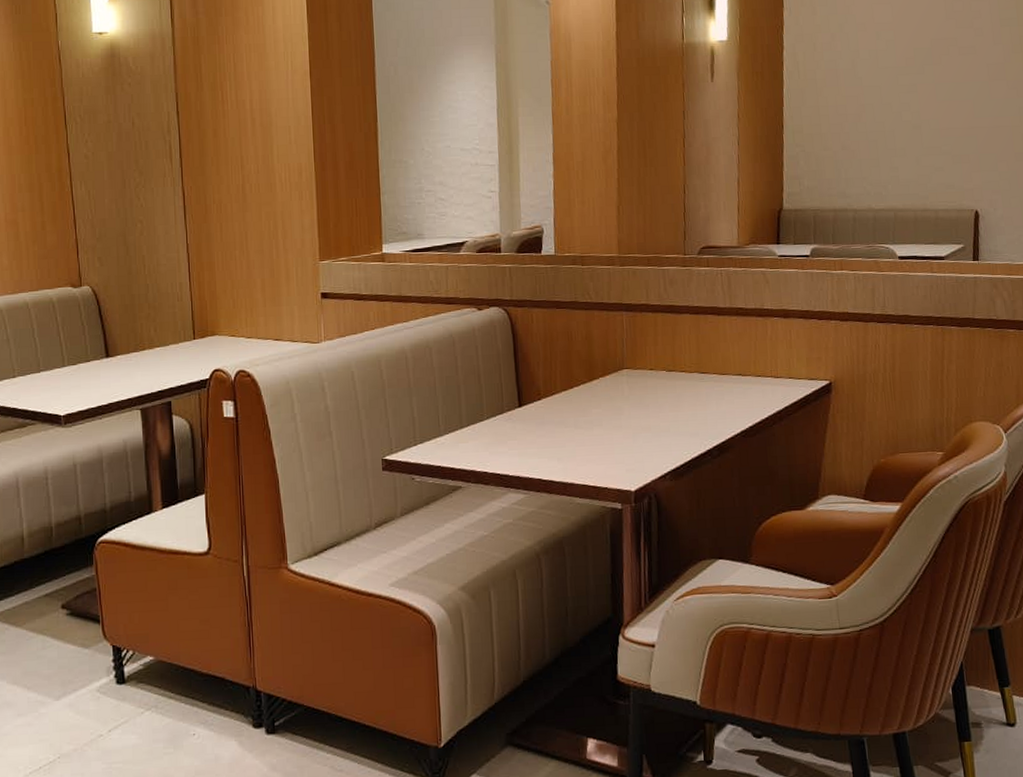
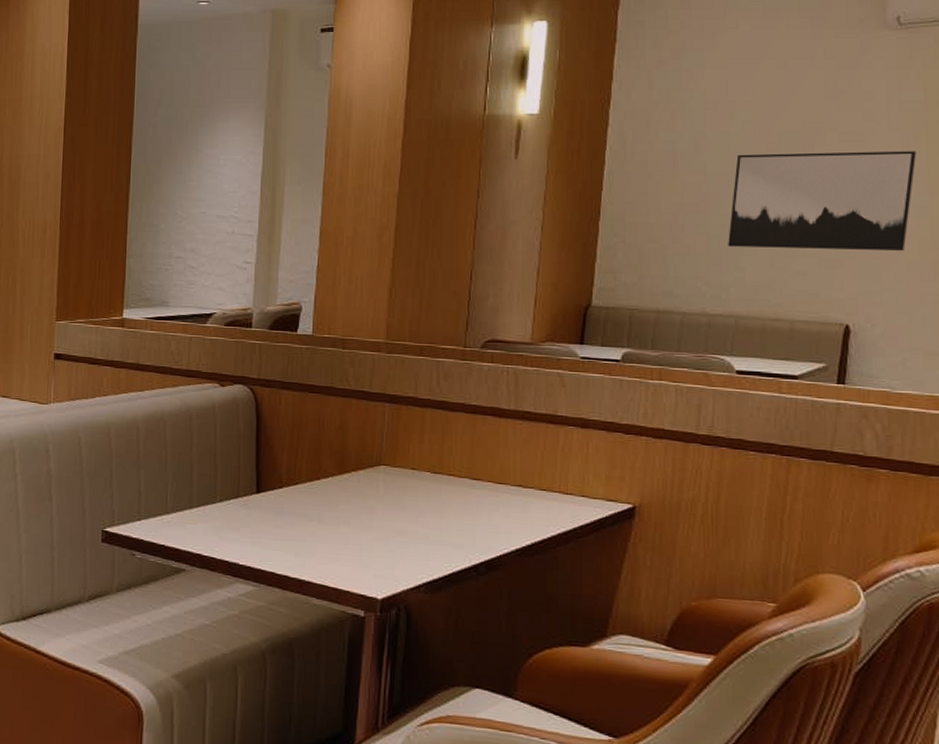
wall art: none [883,60,1016,150] -> present [728,151,917,251]

